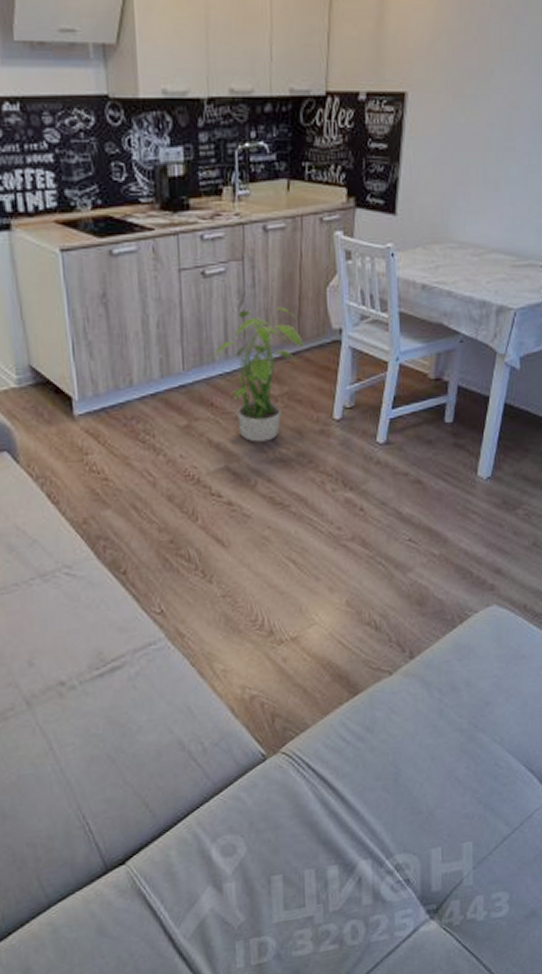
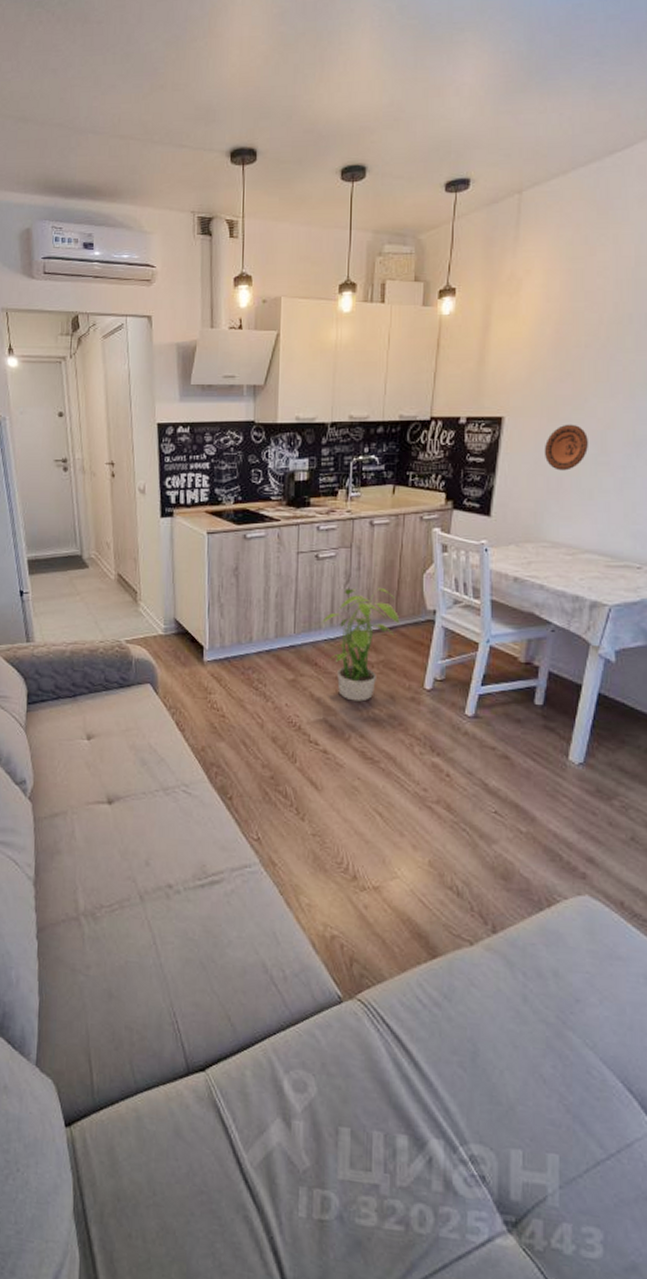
decorative plate: none [449,101,494,158] -> present [544,424,588,471]

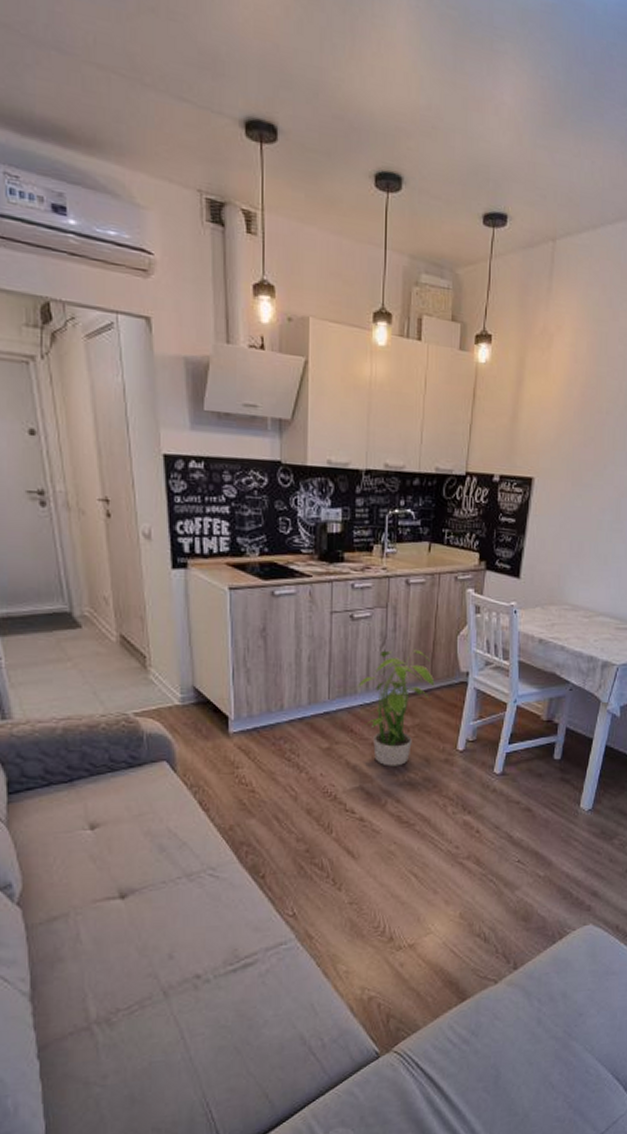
decorative plate: present [544,424,588,471] -> none [568,489,605,536]

